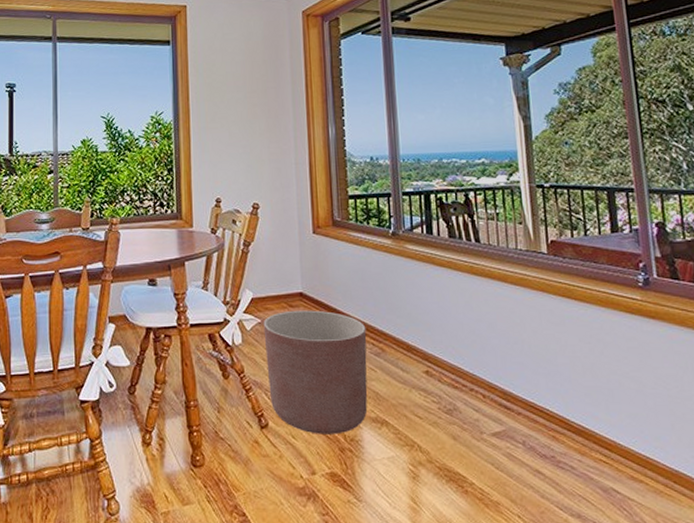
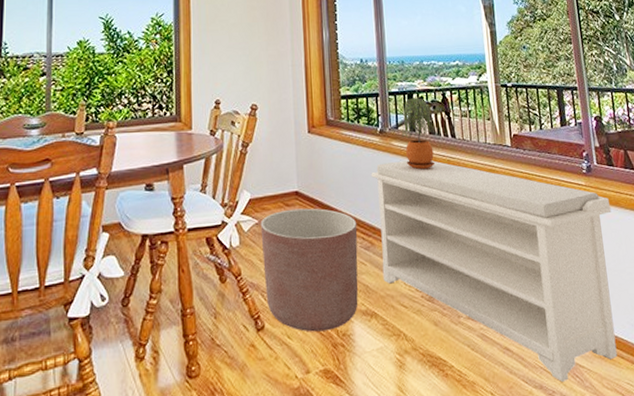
bench: none [382,265,678,513] -> present [371,160,618,382]
potted plant: none [417,198,455,276] -> present [401,98,435,170]

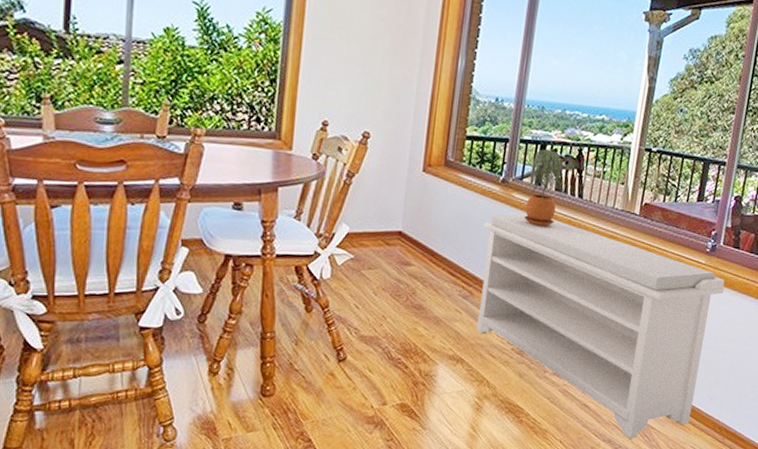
planter: present [260,208,358,332] -> none [352,248,459,370]

